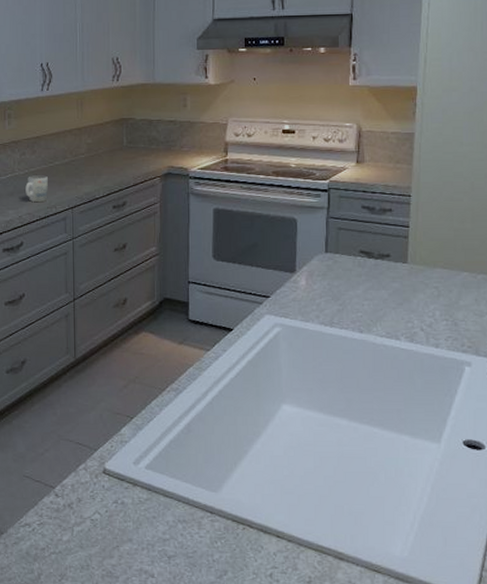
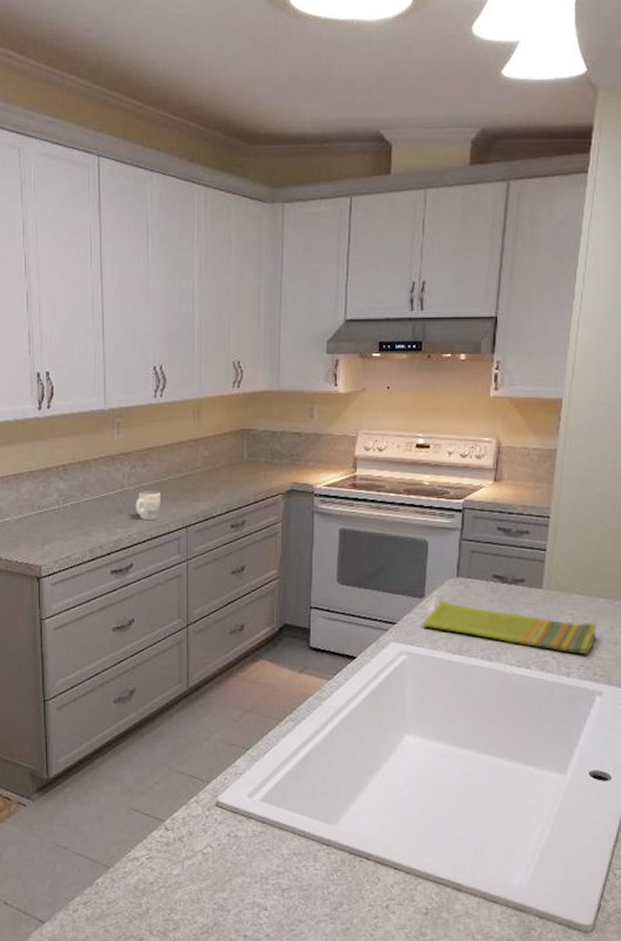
dish towel: none [295,275,462,327] -> present [423,600,597,655]

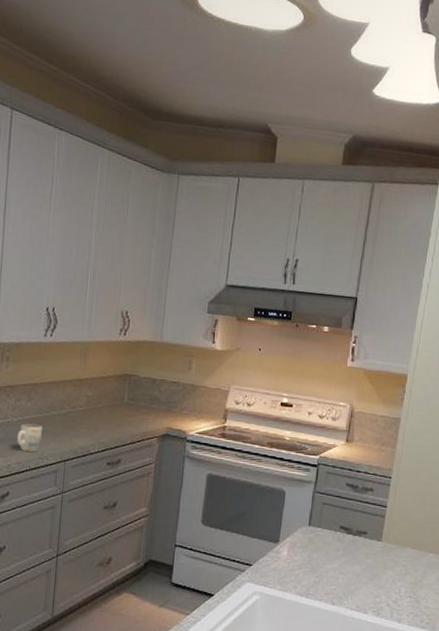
dish towel: present [423,600,597,655] -> none [276,546,426,604]

